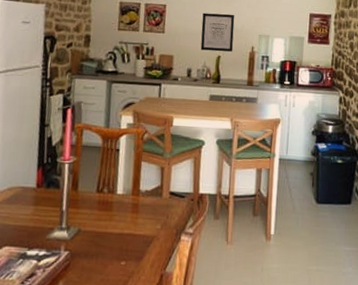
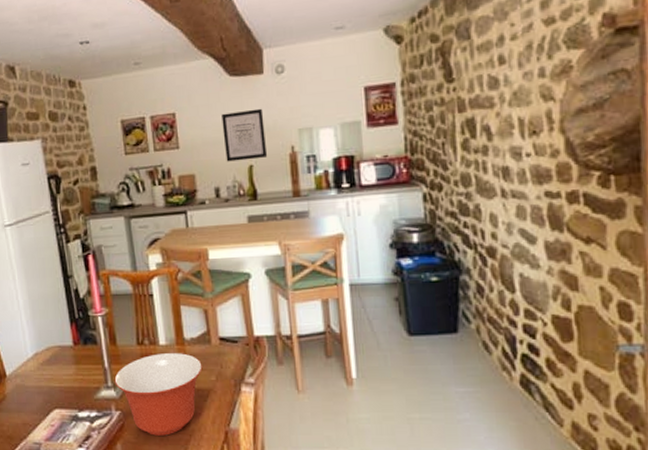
mixing bowl: none [69,201,151,276] -> present [114,353,203,436]

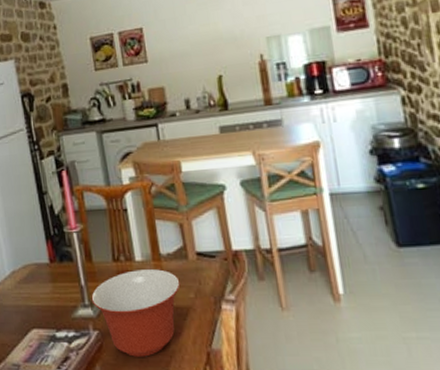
wall art: present [221,108,268,162] -> none [188,19,237,73]

